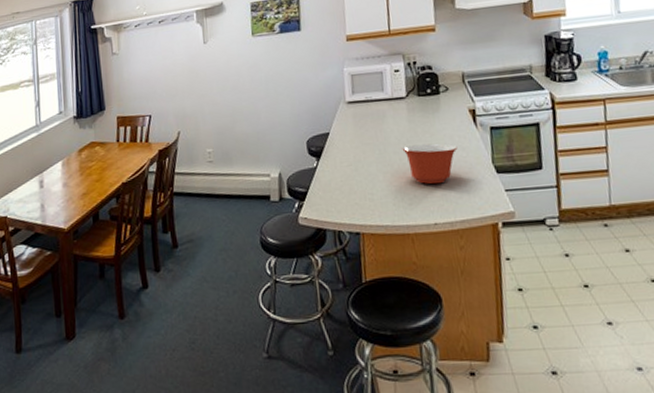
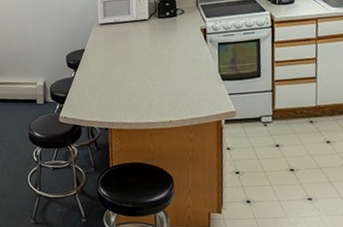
mixing bowl: present [402,143,458,184] -> none [144,56,190,90]

